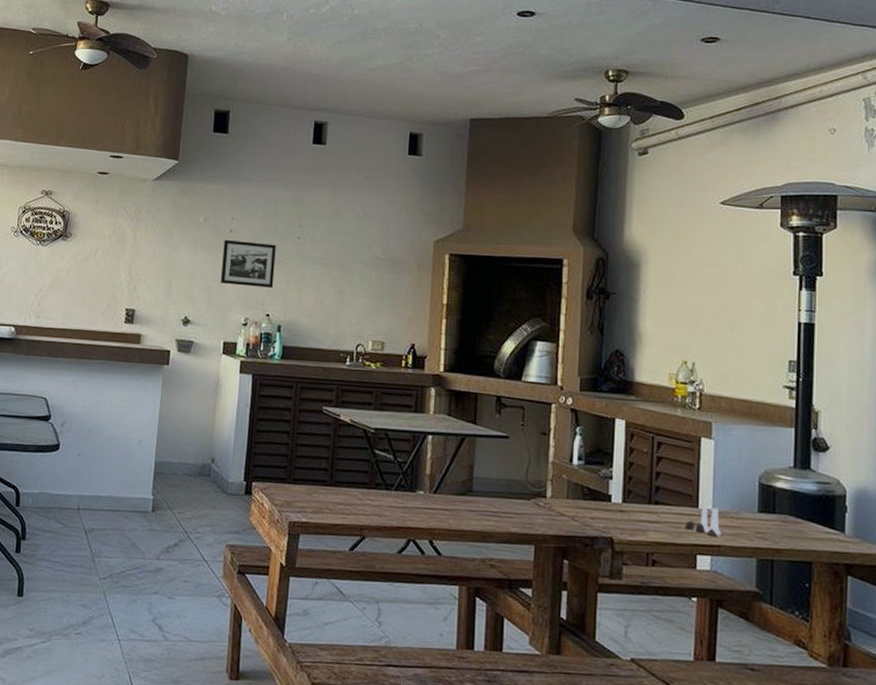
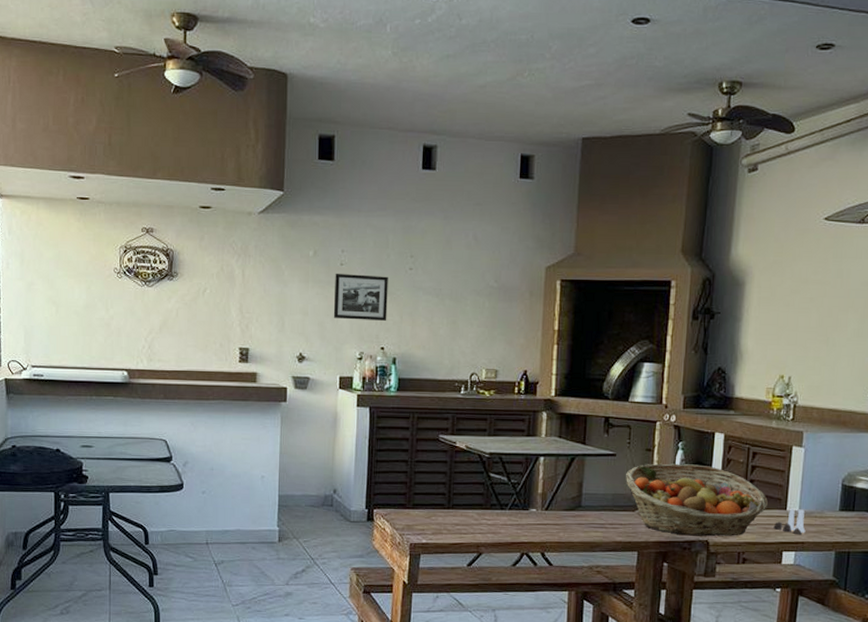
fruit basket: none [520,449,678,534] -> present [626,463,769,537]

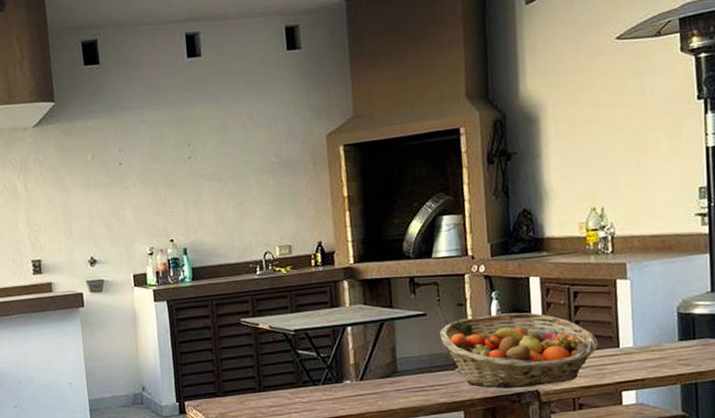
picture frame: present [333,273,388,321] -> none [115,169,173,218]
salt and pepper shaker set: present [773,508,806,535] -> none [608,344,644,372]

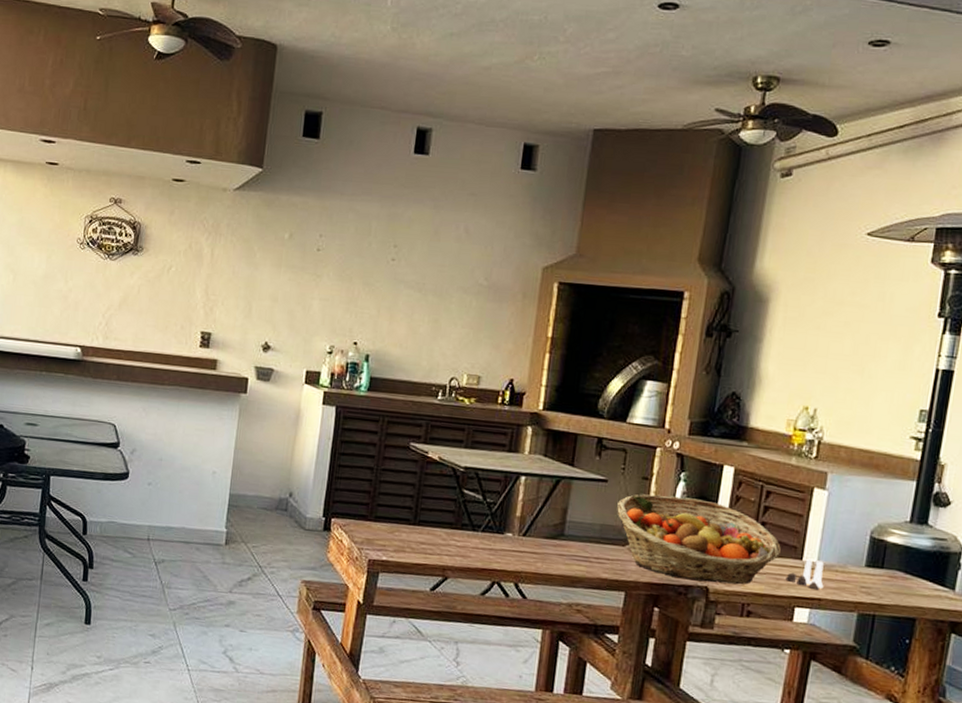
salt and pepper shaker set: none [608,344,644,372] -> present [785,558,824,591]

